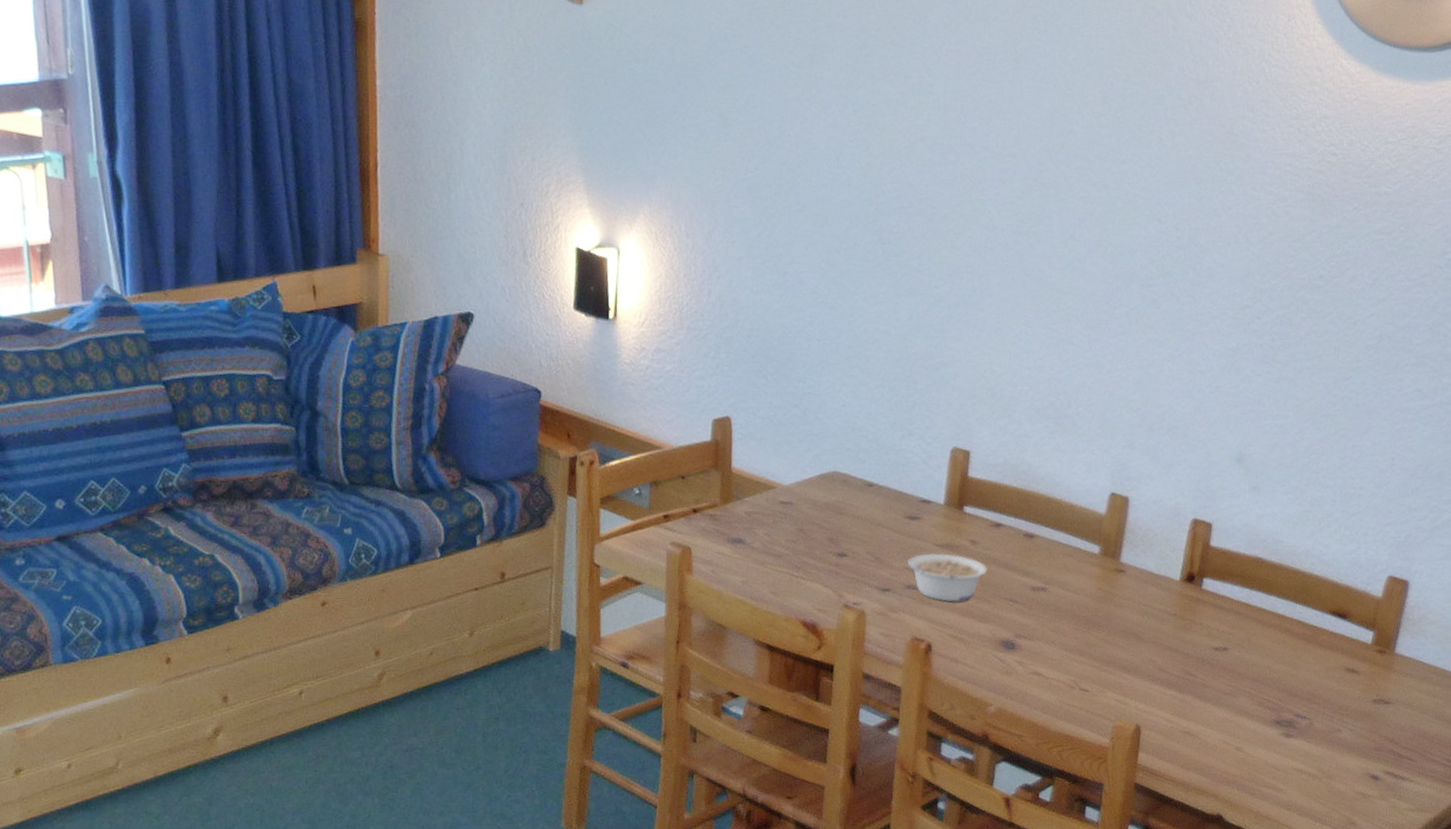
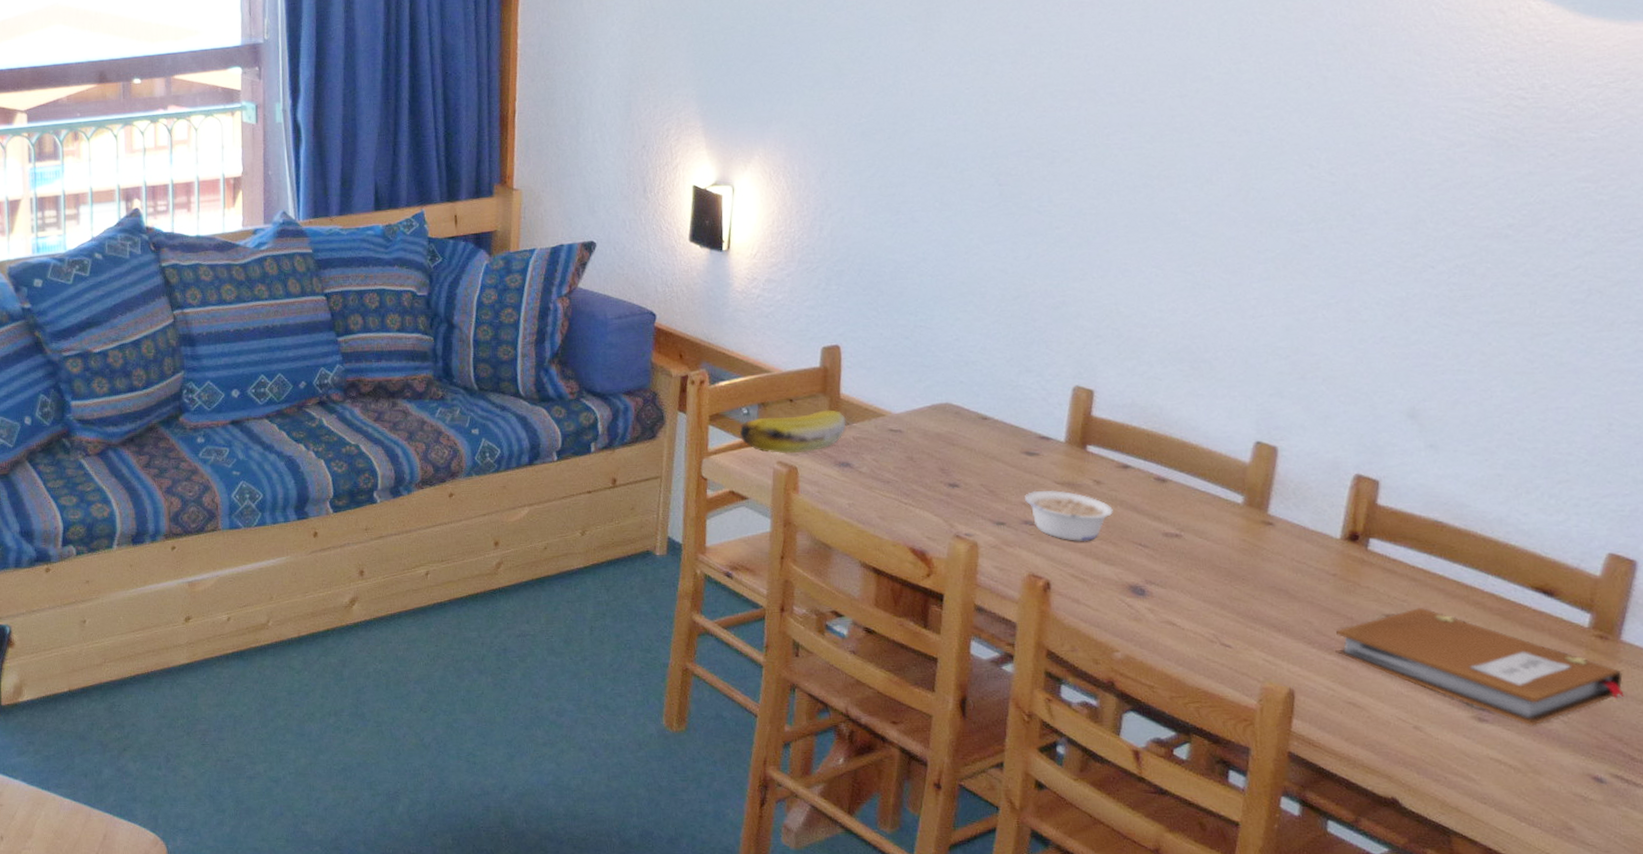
banana: none [632,485,738,534] -> present [740,410,846,454]
notebook: none [1174,639,1396,737] -> present [1335,608,1625,726]

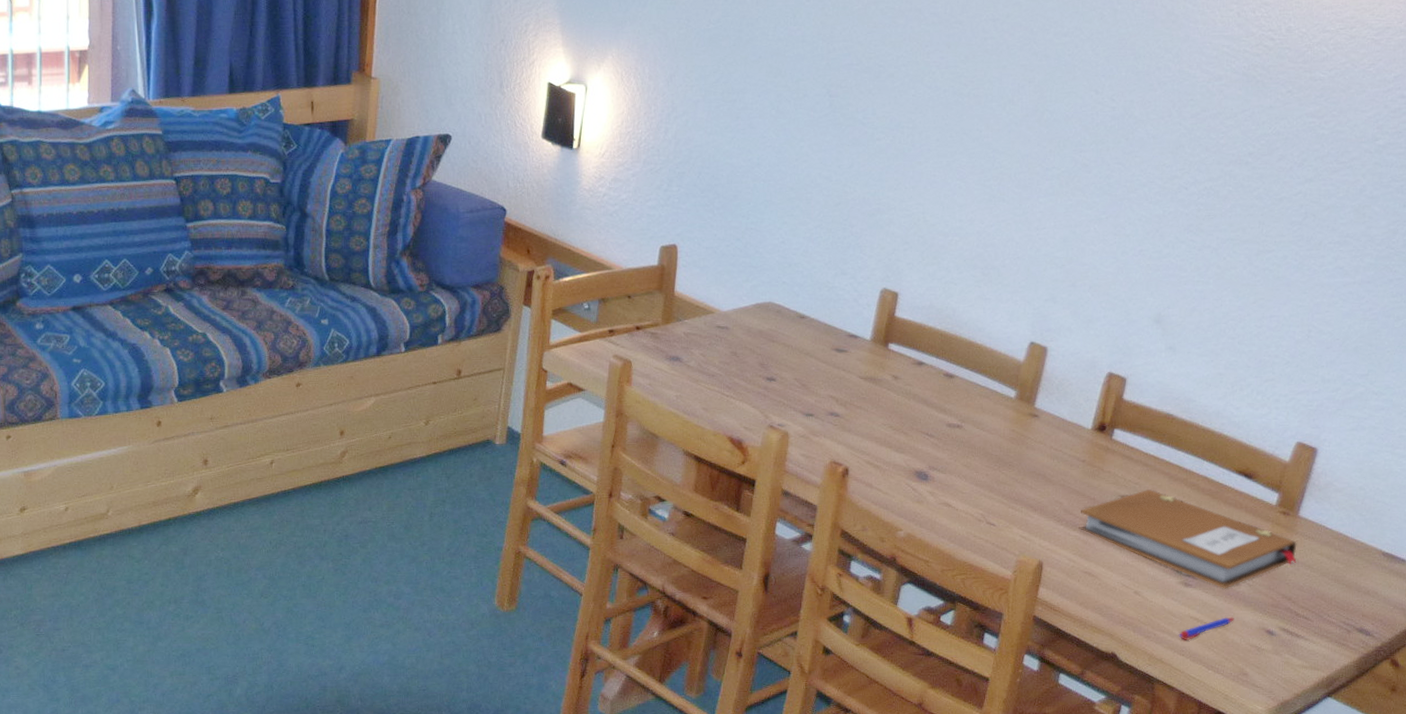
banana: present [740,410,846,454] -> none [581,306,679,348]
legume: present [1024,490,1113,542] -> none [831,384,907,432]
pen: none [1476,759,1549,786] -> present [1178,617,1234,640]

